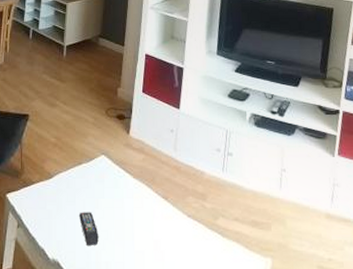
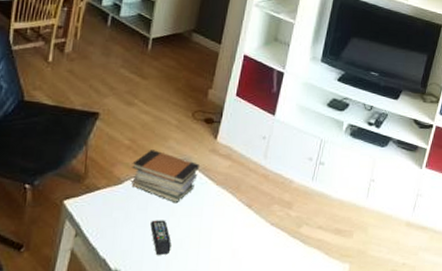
book stack: none [59,146,116,195] -> present [131,150,199,202]

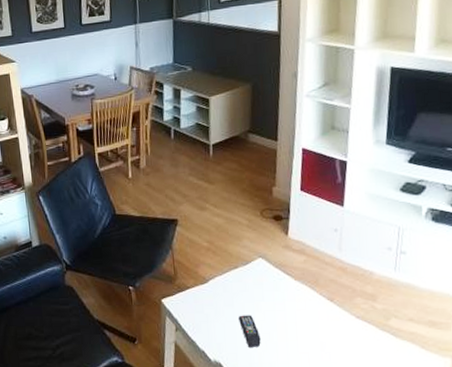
book stack: present [131,150,199,202] -> none [213,250,275,298]

